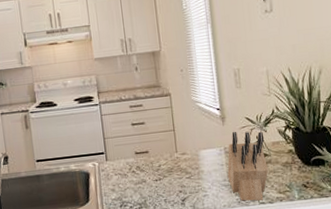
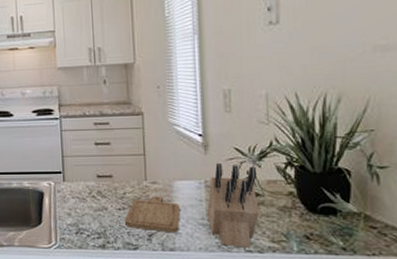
chopping board: none [161,165,207,196] -> present [124,196,180,232]

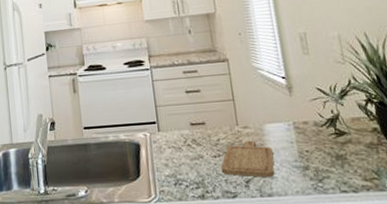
knife block: present [207,162,259,248] -> none [297,103,349,188]

